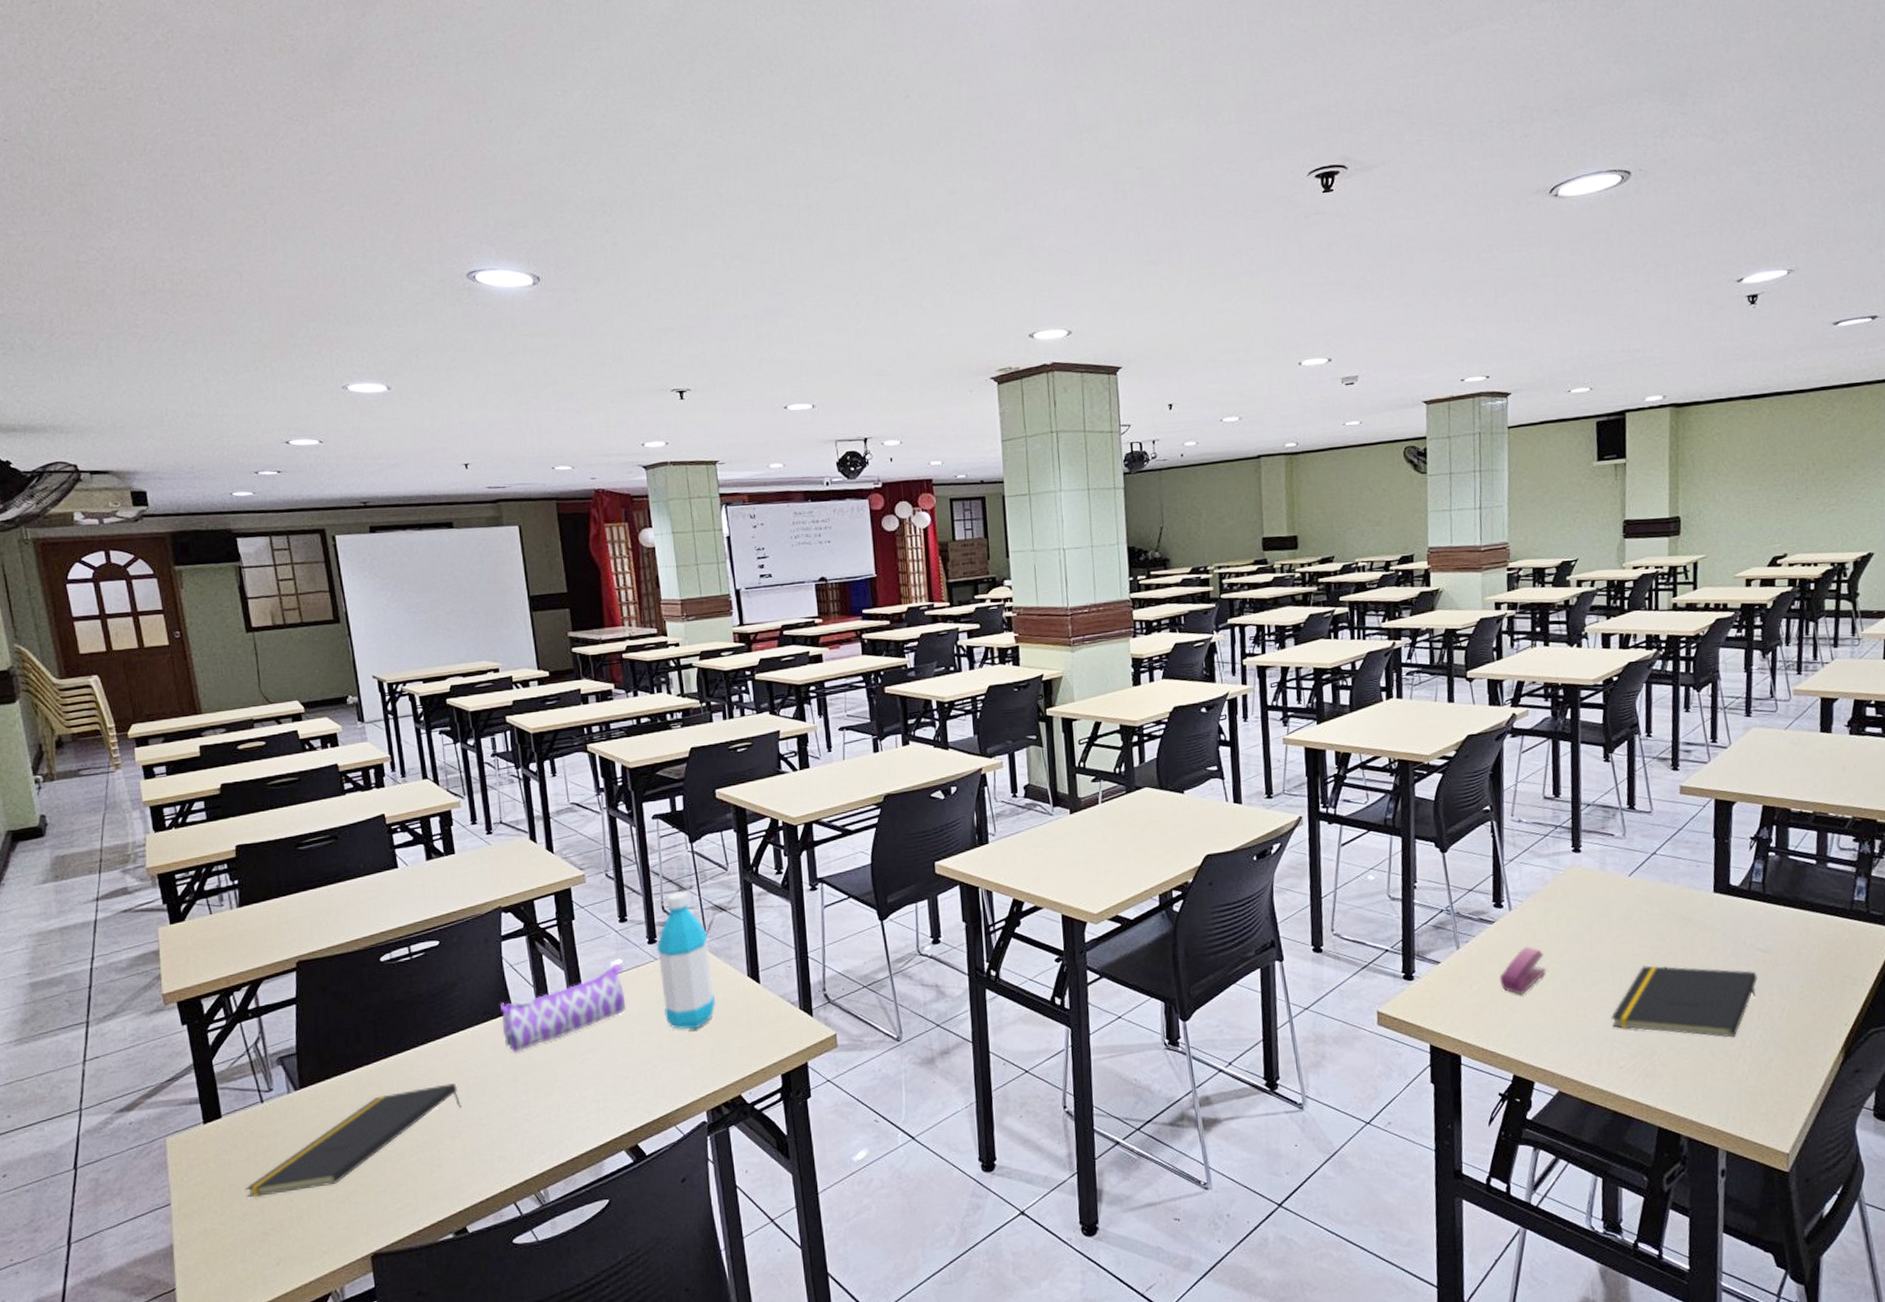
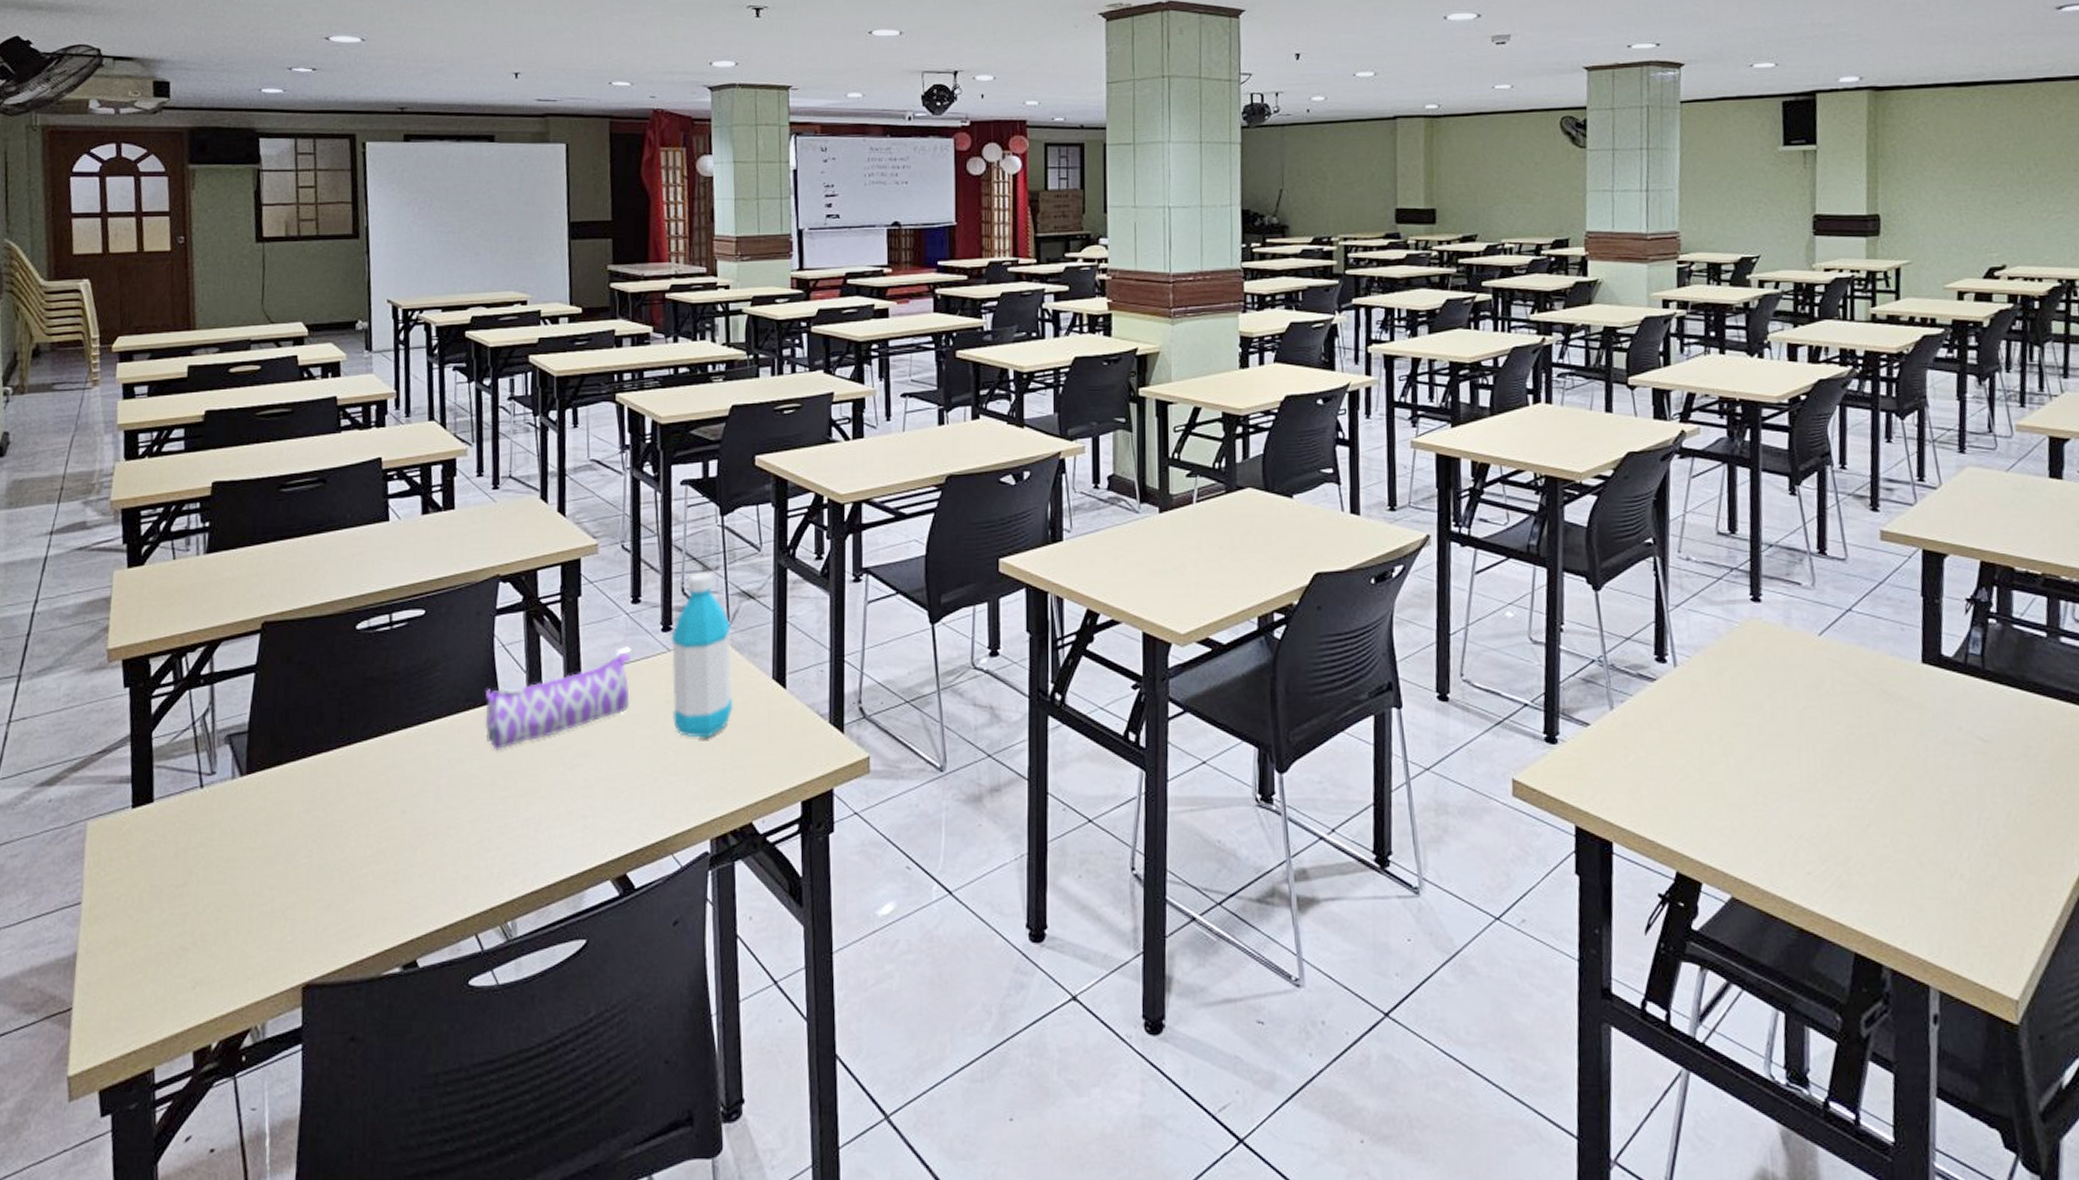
notepad: present [245,1083,462,1198] -> none [168,782,428,903]
stapler: present [1499,946,1546,995] -> none [1661,712,1718,772]
notepad: present [1610,965,1758,1038] -> none [1796,747,1977,846]

